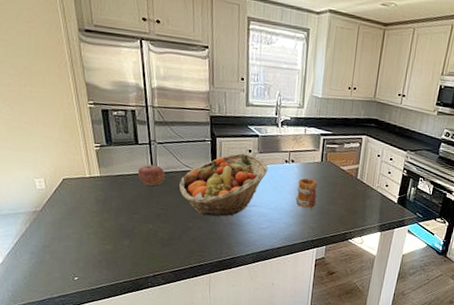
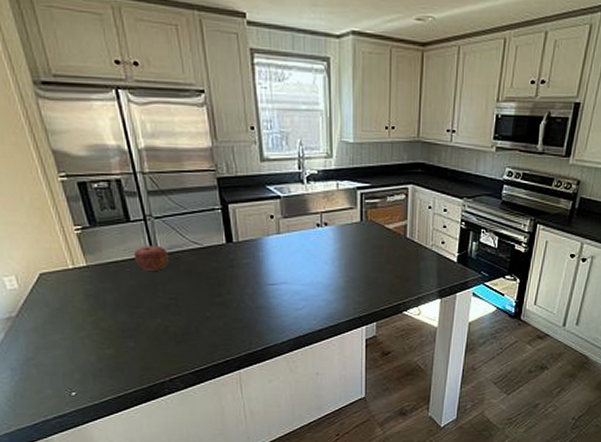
fruit basket: present [178,153,268,217] -> none [187,221,297,301]
mug: present [295,178,318,209] -> none [334,242,361,280]

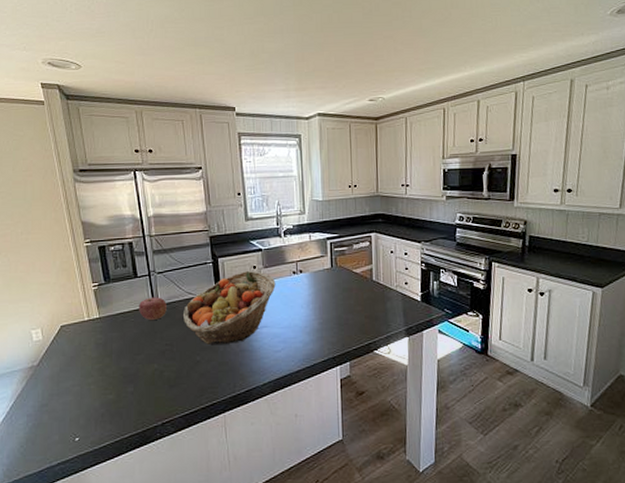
fruit basket: none [187,221,297,301] -> present [182,271,276,346]

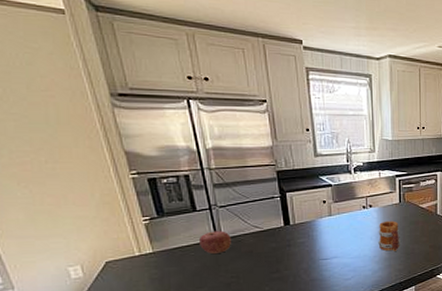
fruit basket: present [182,271,276,346] -> none [249,205,346,276]
mug: none [309,287,333,321] -> present [378,220,400,251]

